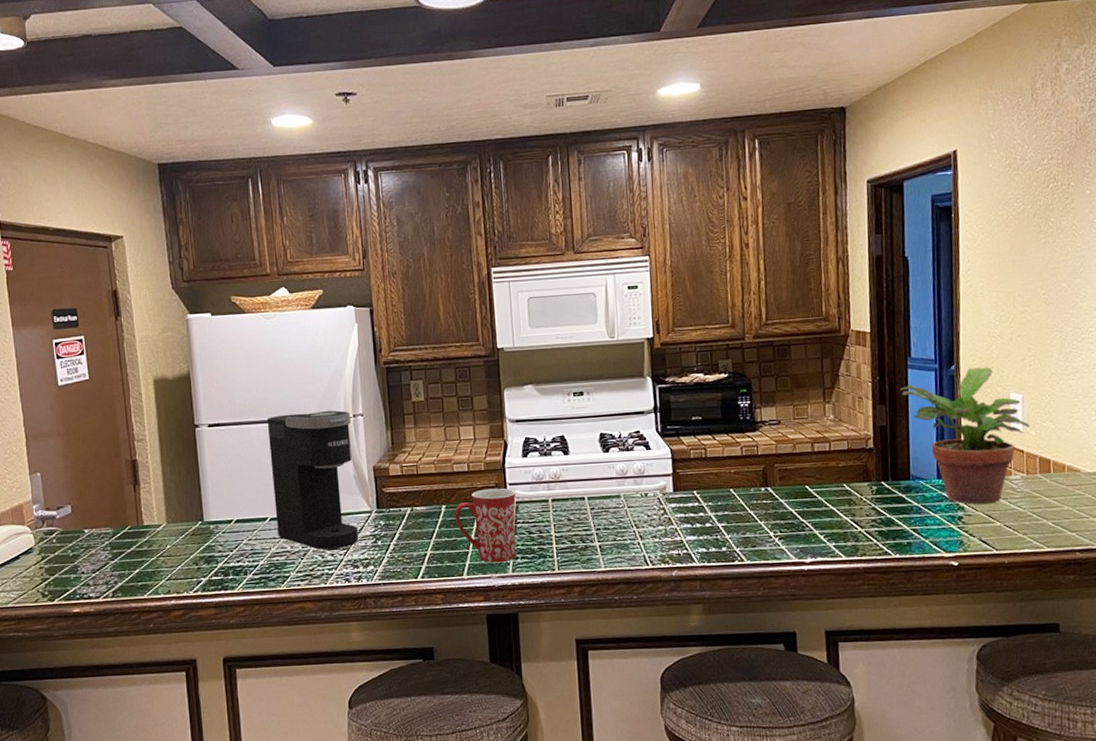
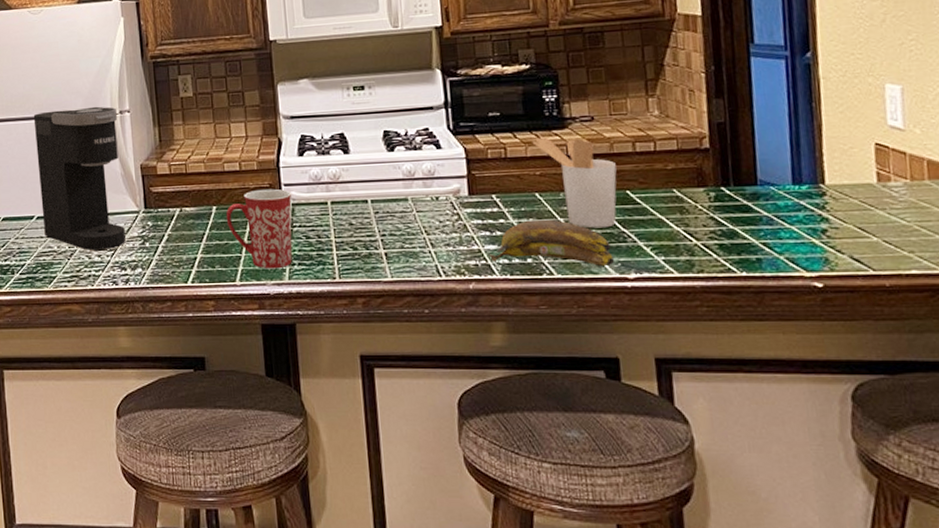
banana: none [689,512,794,552] -> present [488,219,614,266]
utensil holder: none [728,439,798,519] -> present [532,137,617,229]
potted plant: present [899,367,1031,504] -> none [741,53,914,215]

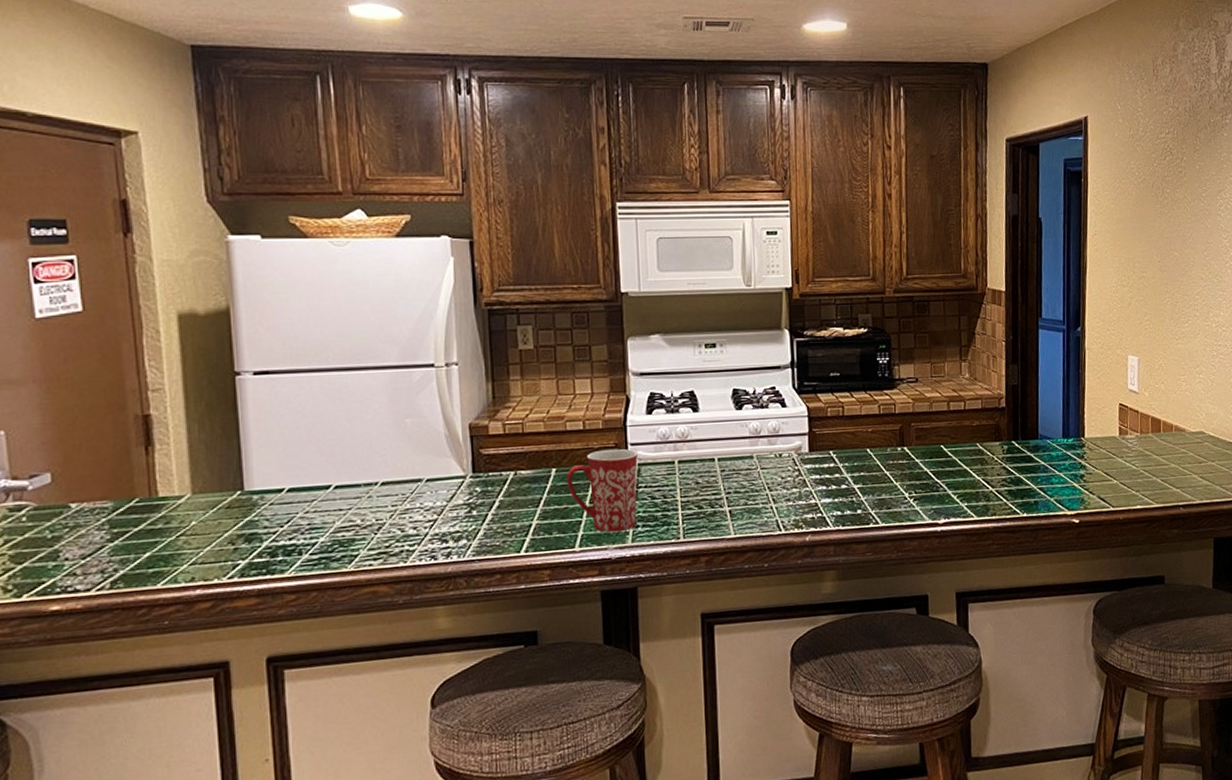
coffee maker: present [33,106,126,250] -> none [333,357,448,522]
banana: present [488,219,614,266] -> none [824,472,928,515]
utensil holder: present [532,137,617,229] -> none [866,396,934,480]

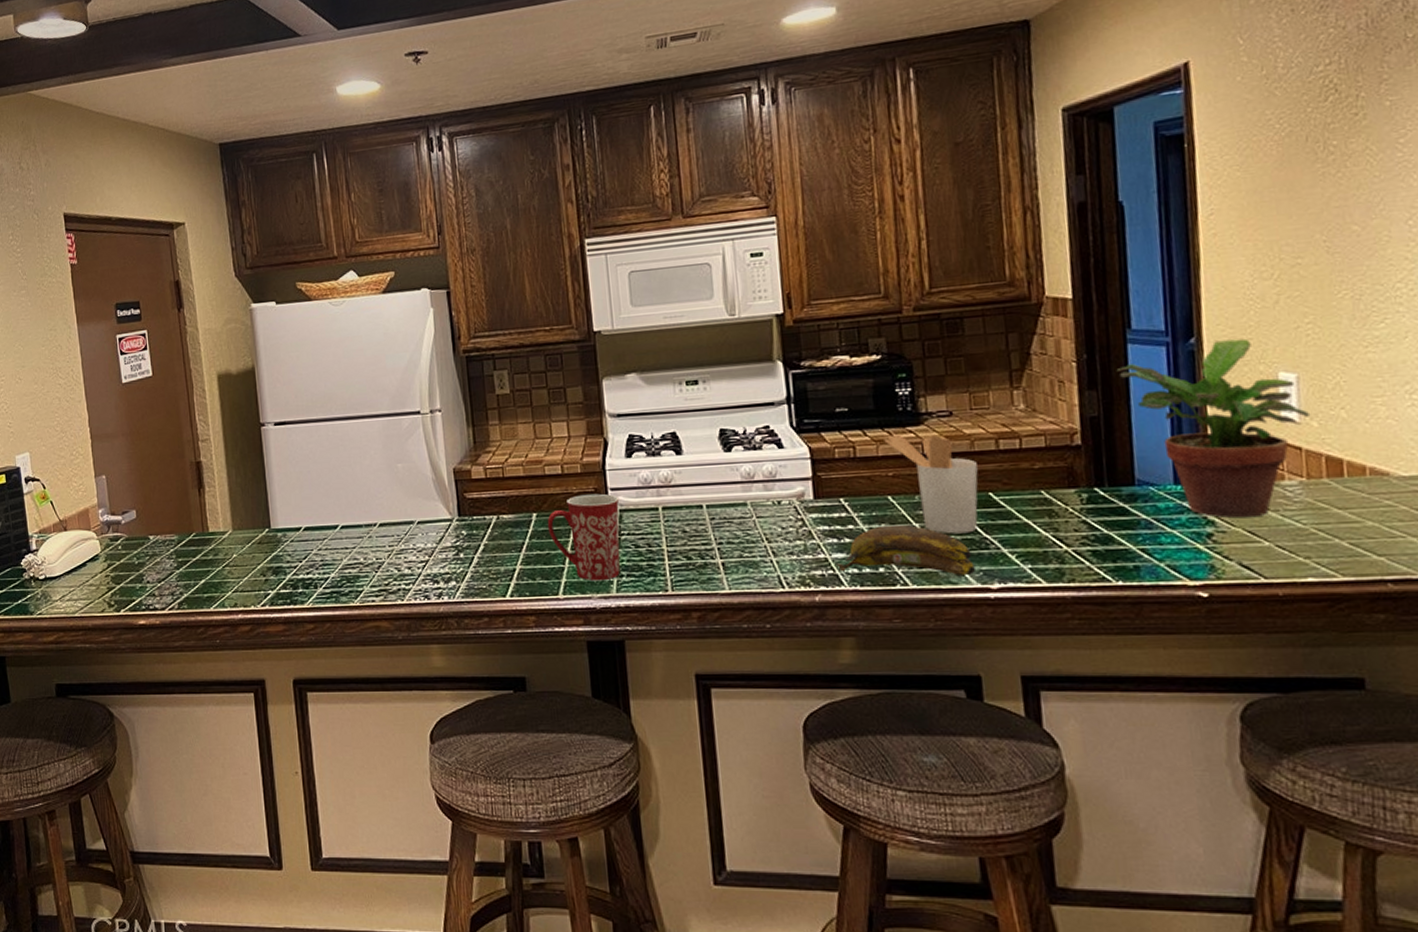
banana: none [824,472,928,515] -> present [836,524,975,575]
utensil holder: none [866,396,934,480] -> present [884,434,978,534]
potted plant: none [1031,329,1145,463] -> present [1116,338,1311,518]

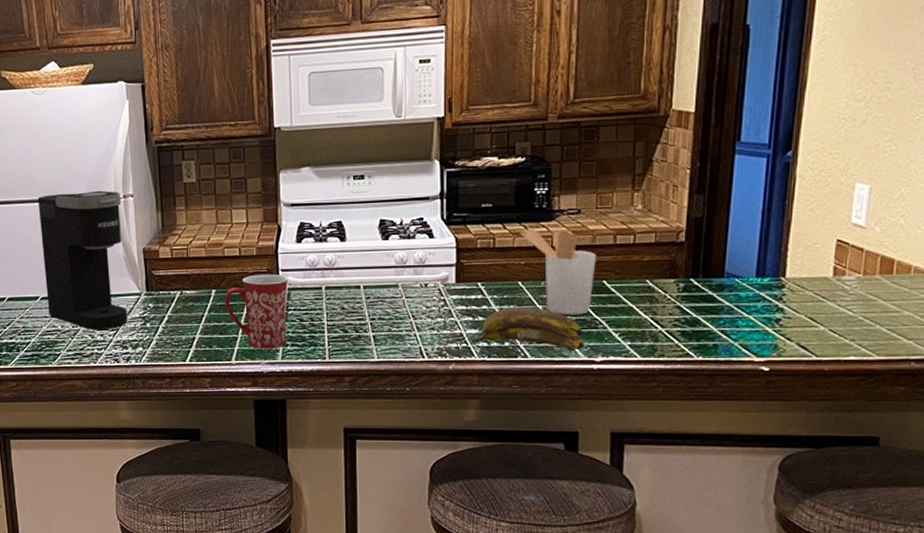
coffee maker: none [336,405,438,562] -> present [37,190,127,330]
potted plant: present [1116,338,1311,518] -> none [722,153,876,306]

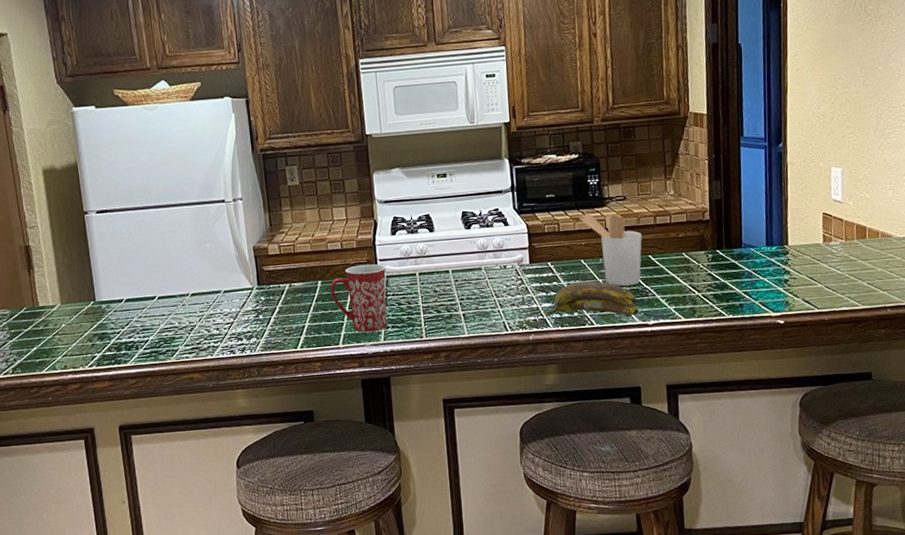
coffee maker: present [37,190,127,330] -> none [152,195,241,325]

